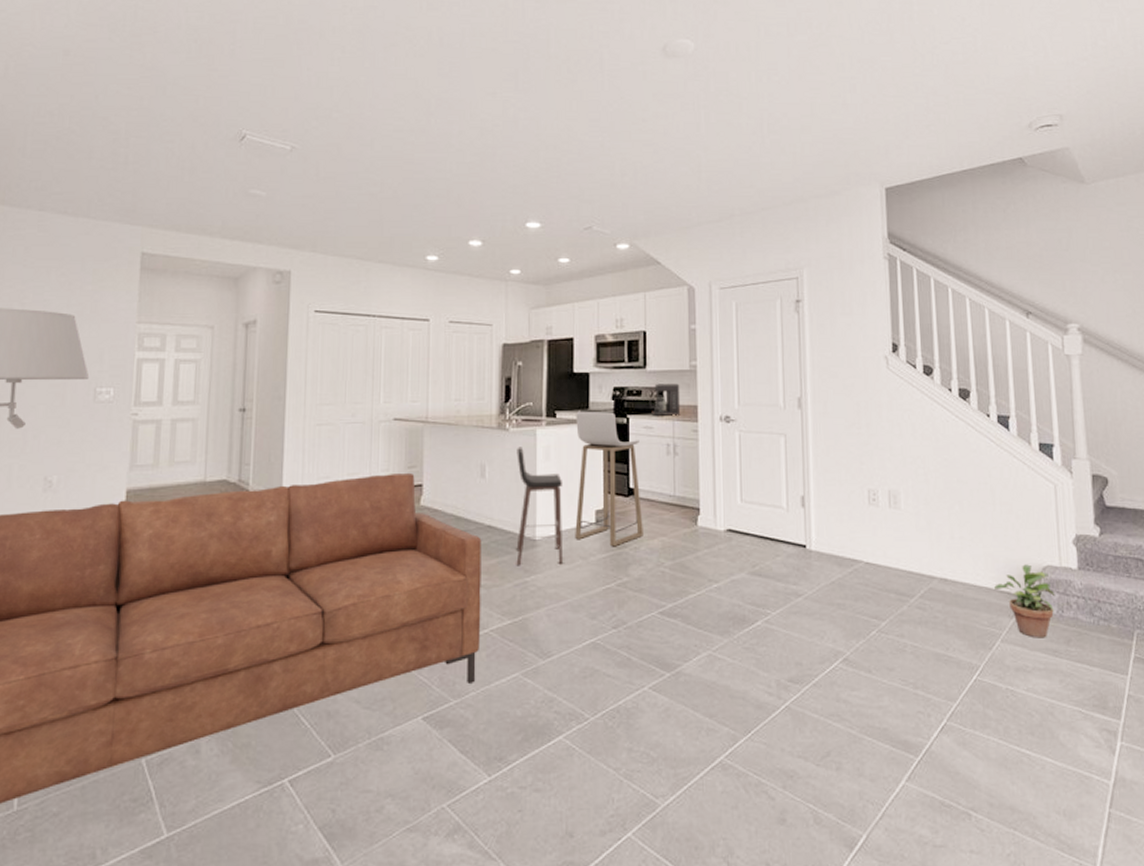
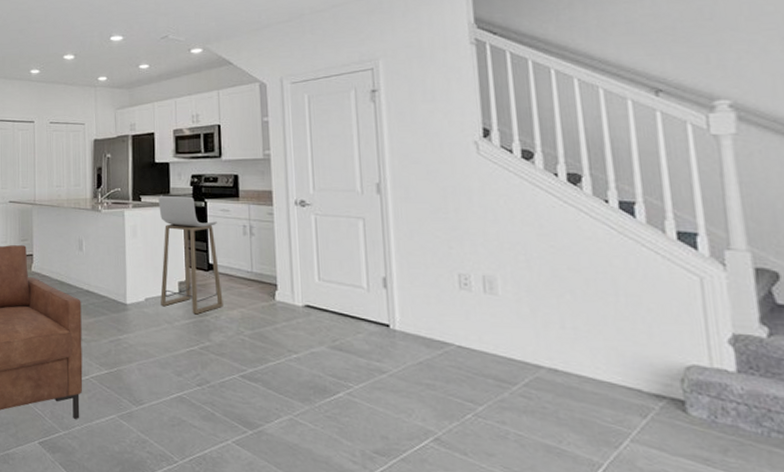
bar stool: present [516,447,562,566] -> none [108,225,150,326]
coffee maker: present [649,383,681,416] -> none [225,171,256,200]
potted plant: present [993,564,1056,638] -> none [618,361,705,444]

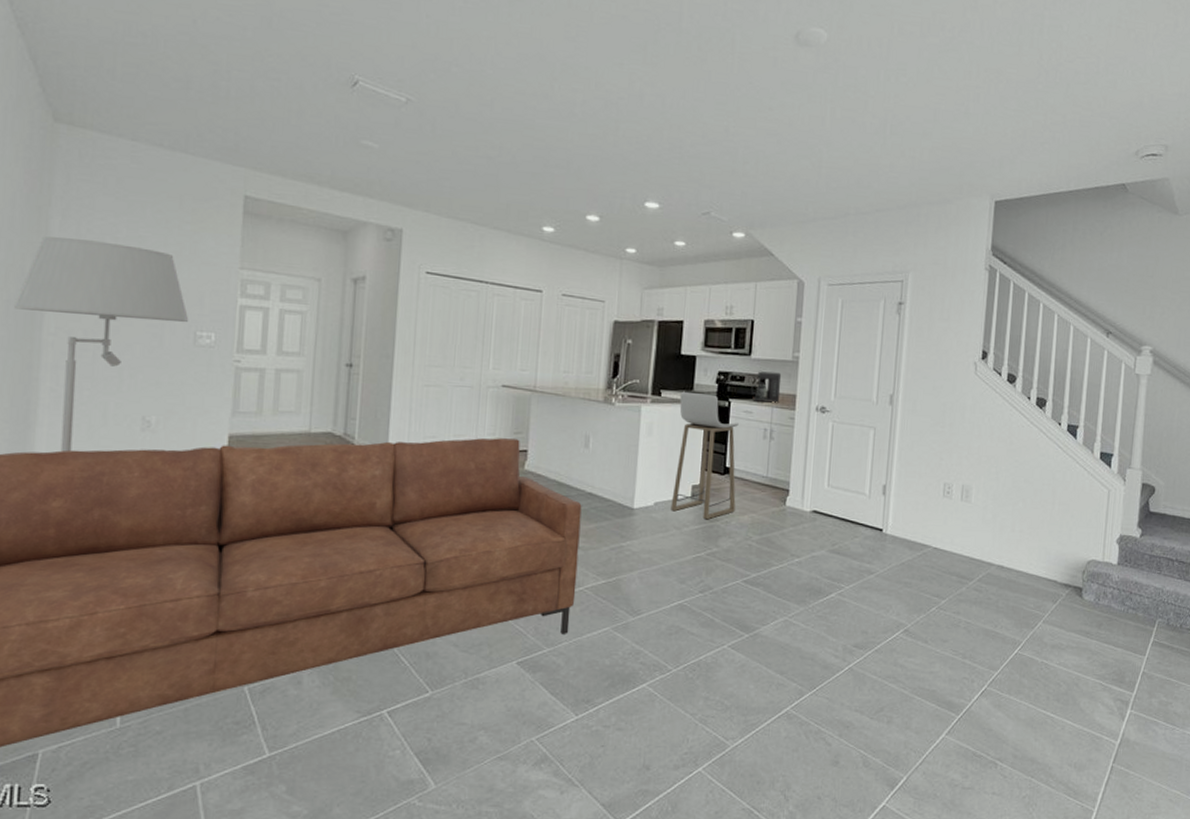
coffee maker: none [225,171,256,200] -> present [750,371,782,403]

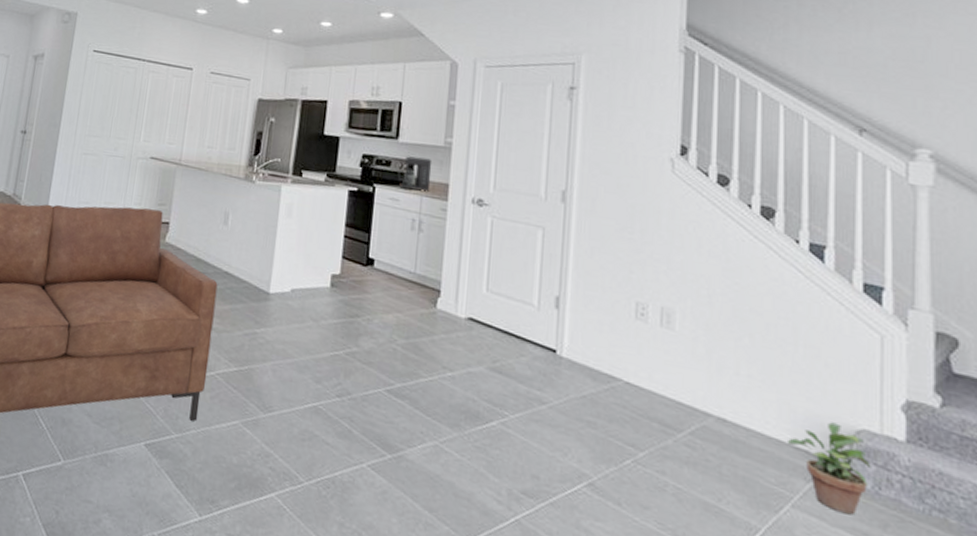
bar stool: present [671,391,739,520] -> none [308,173,384,315]
potted plant: none [1043,558,1095,622] -> present [786,422,871,515]

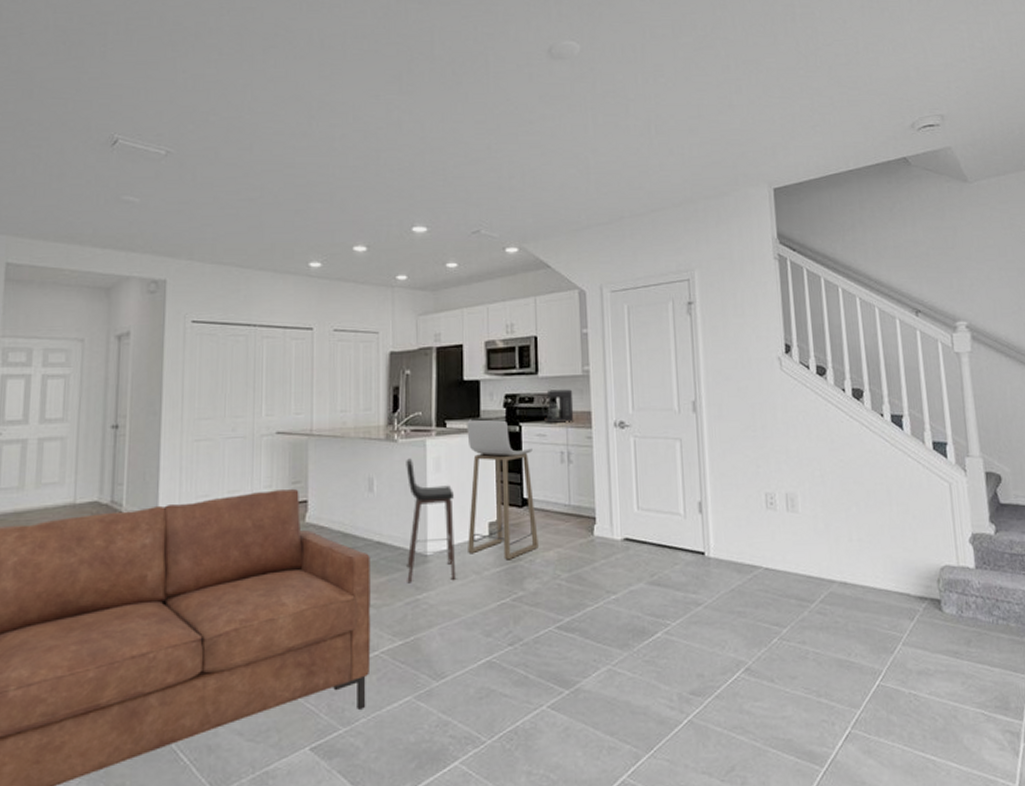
bar stool: none [248,200,301,322] -> present [406,458,455,584]
bar stool: none [308,173,384,315] -> present [467,419,539,560]
potted plant: present [786,422,871,515] -> none [893,565,954,640]

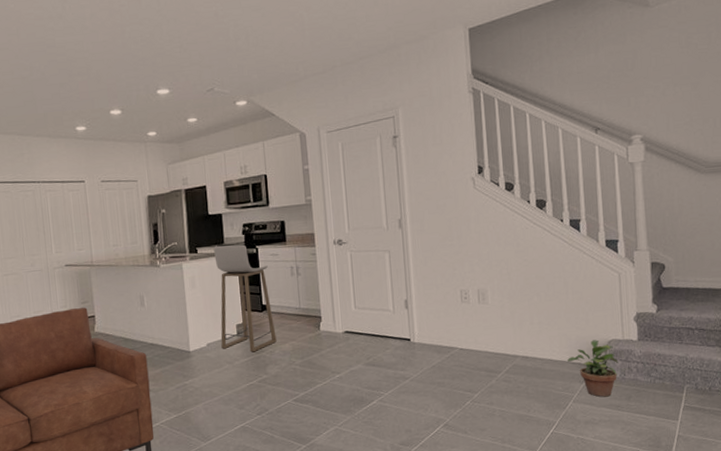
bar stool: present [406,458,455,584] -> none [168,279,213,373]
coffee maker: present [541,389,574,423] -> none [273,216,301,245]
potted plant: none [893,565,954,640] -> present [566,339,619,397]

